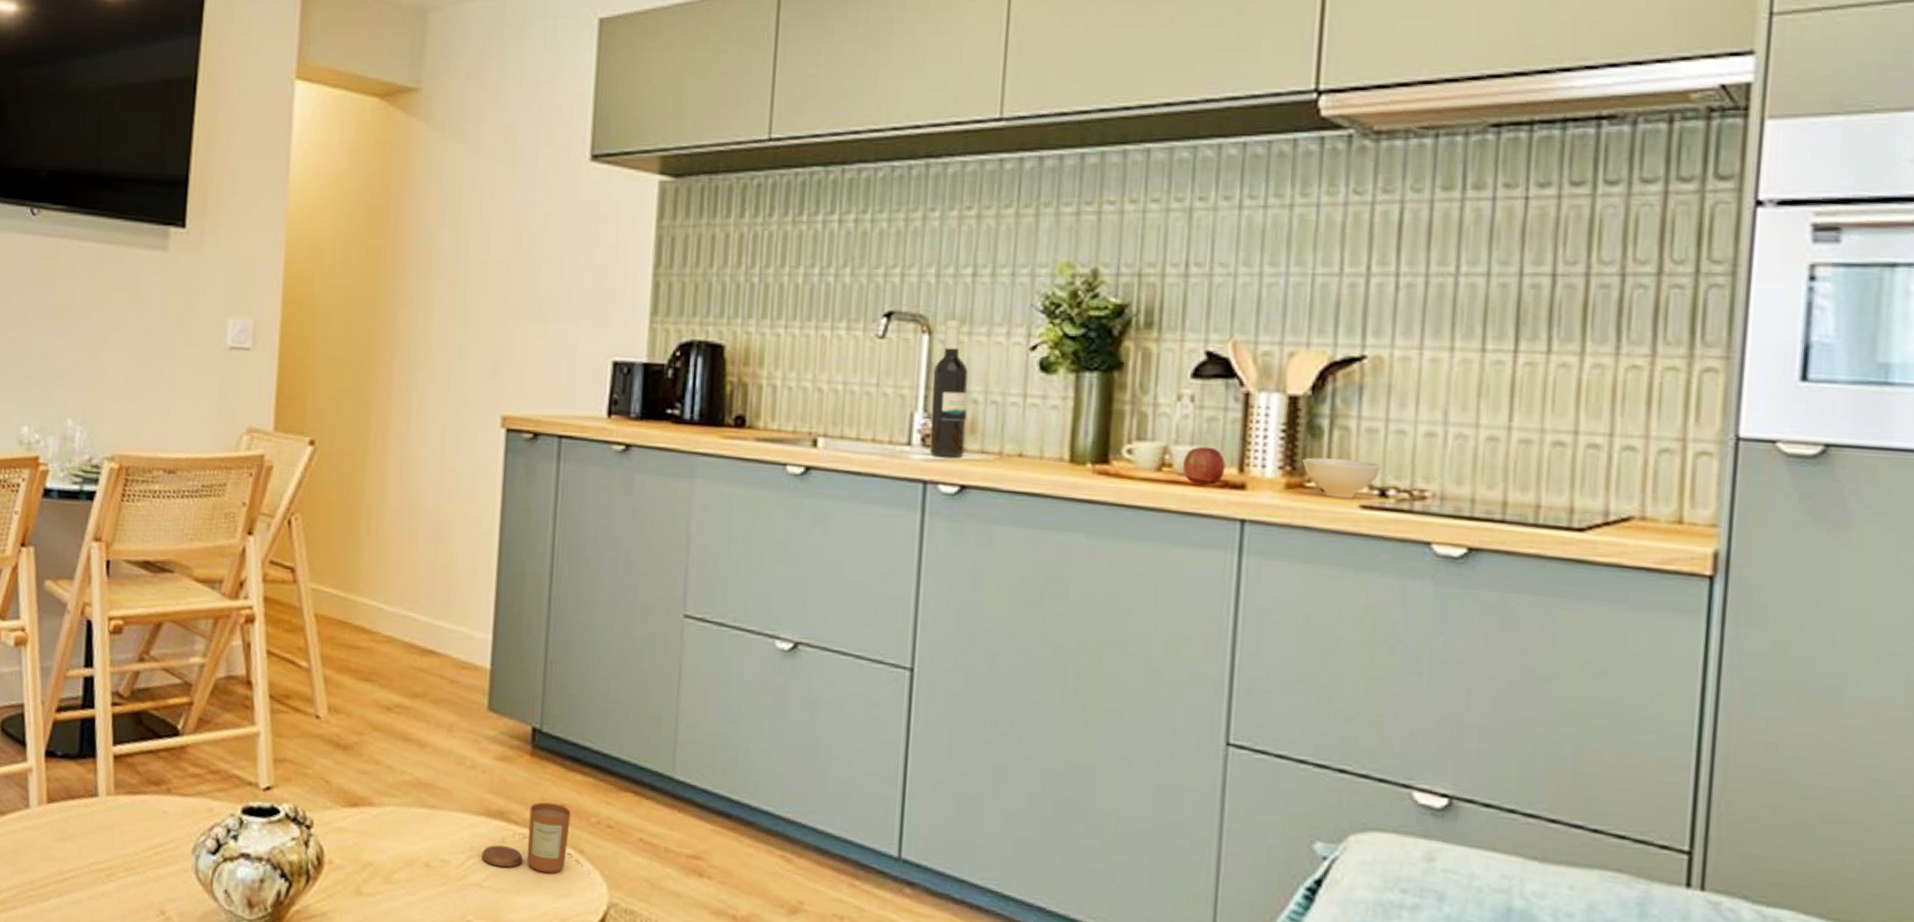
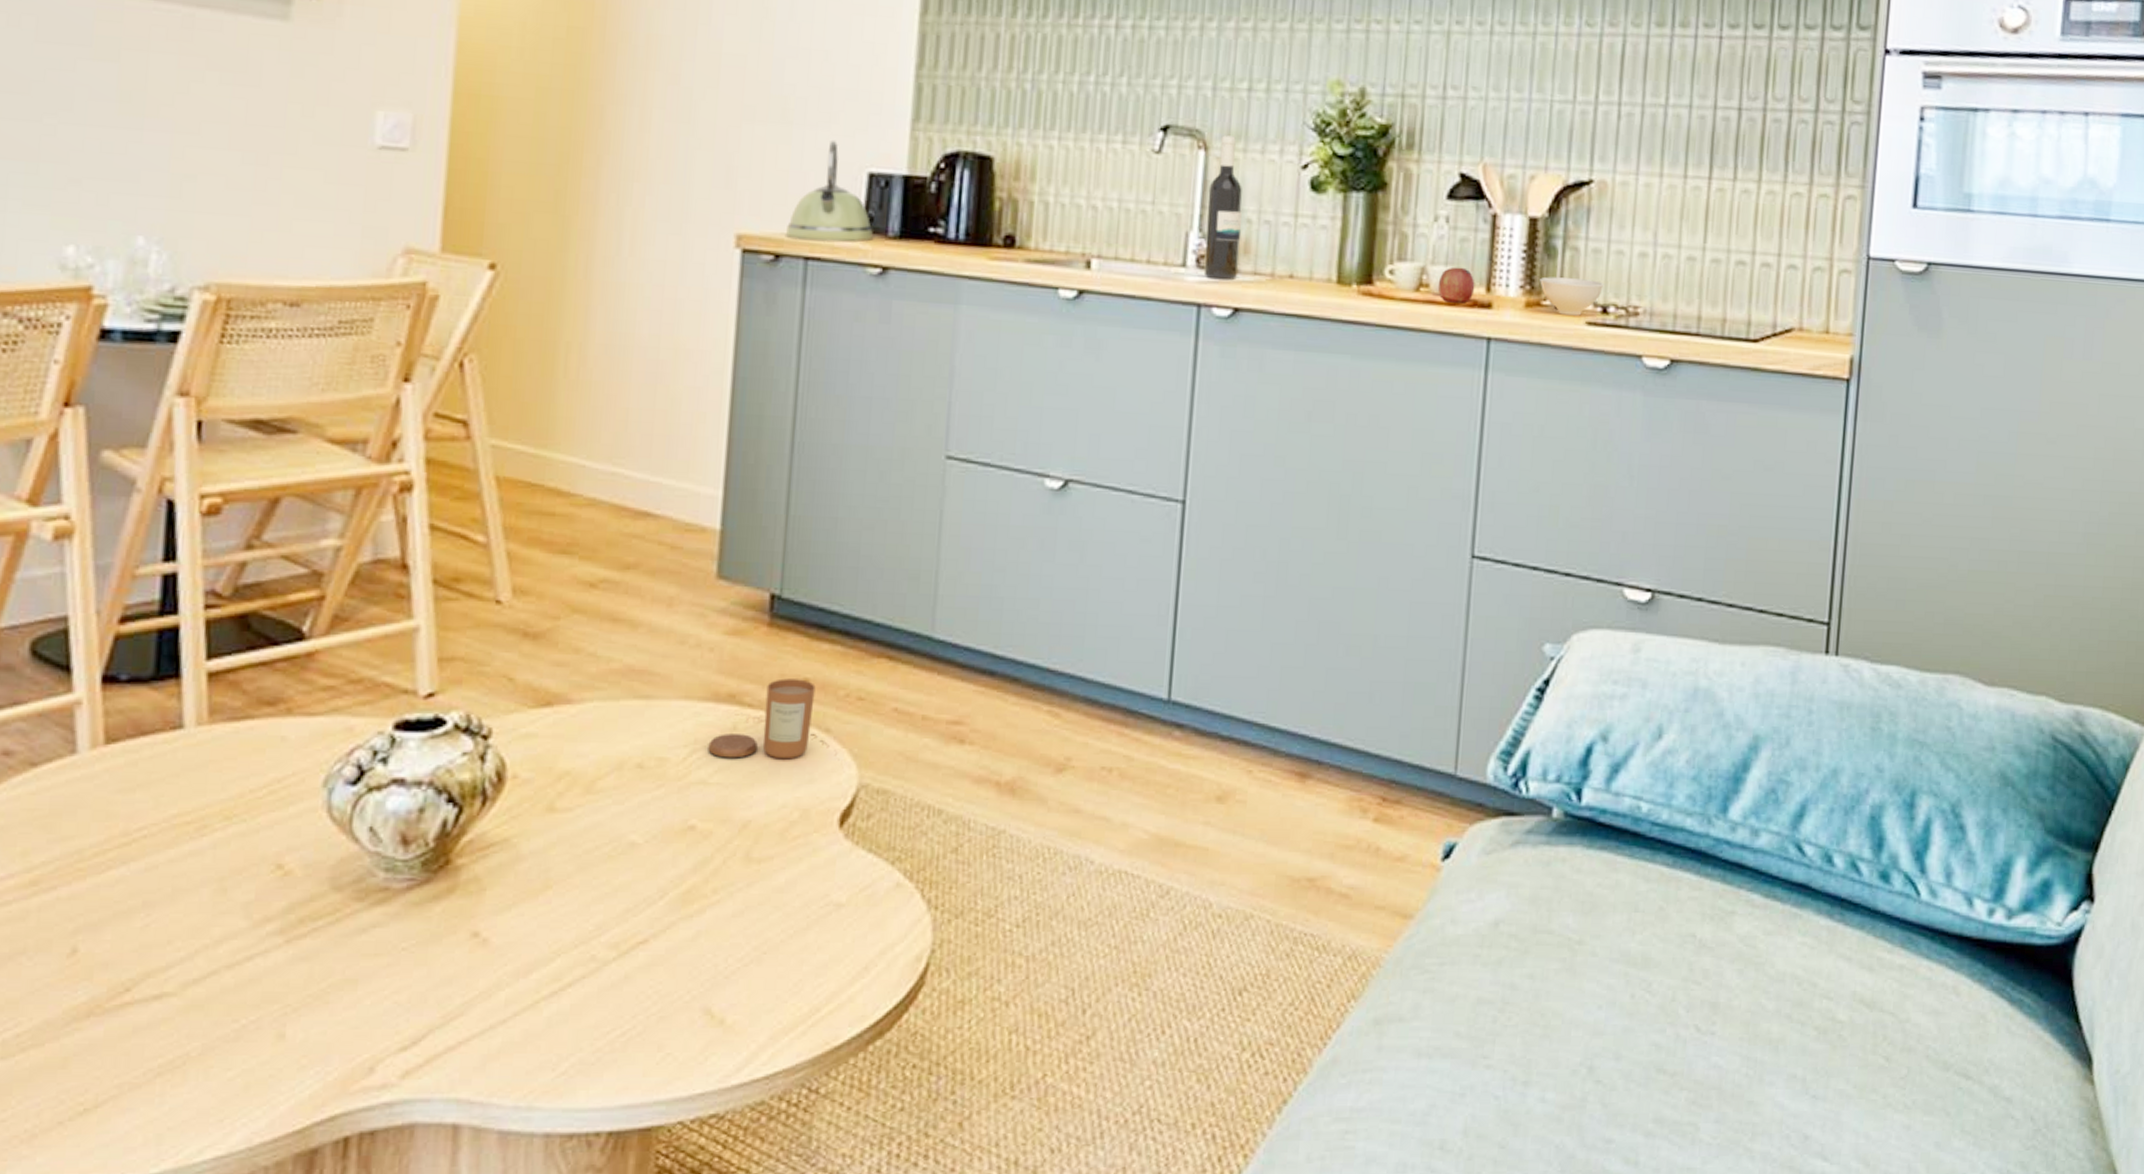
kettle: none [542,333,618,424] -> present [784,139,874,243]

